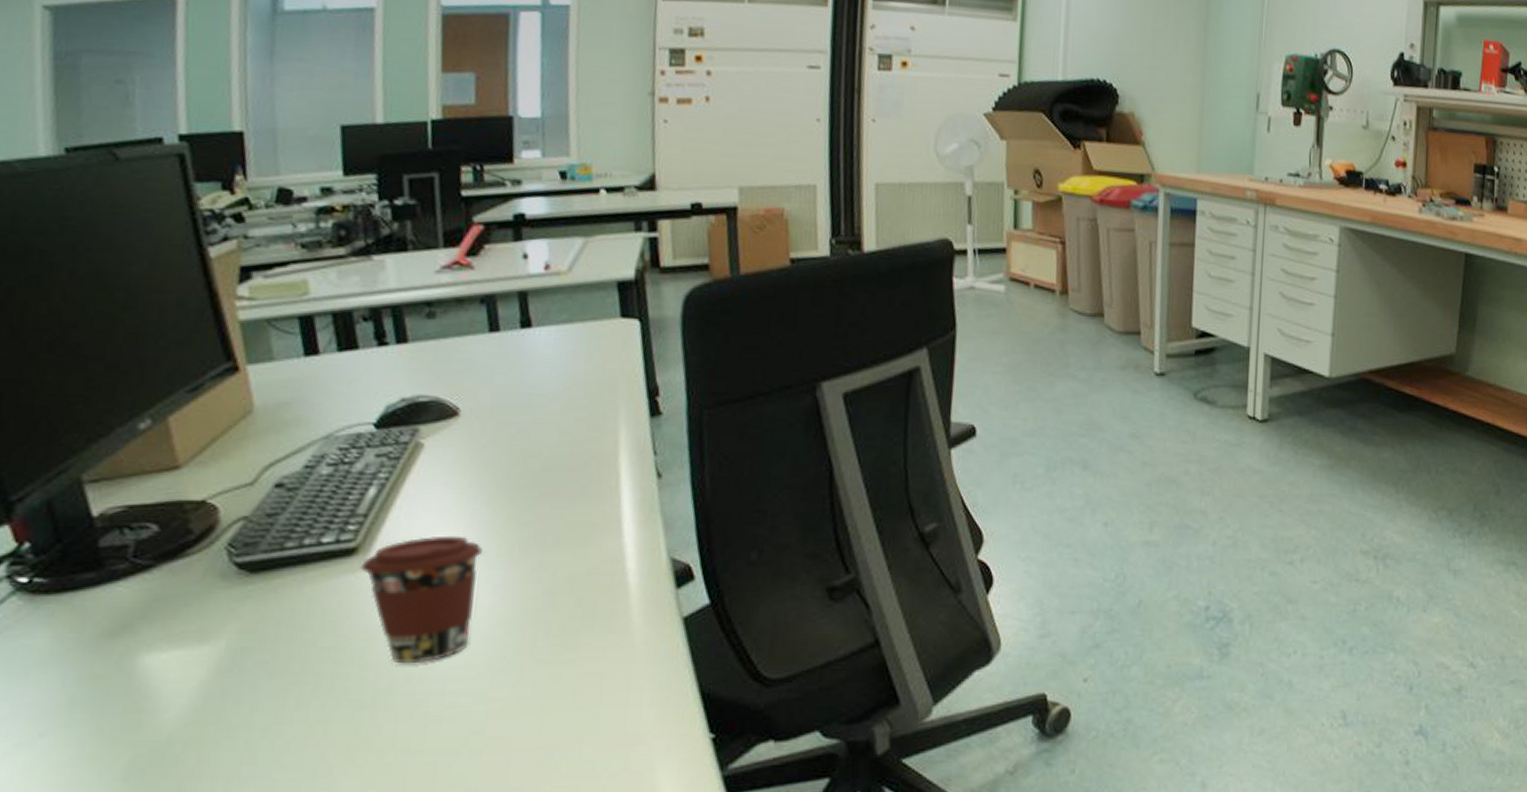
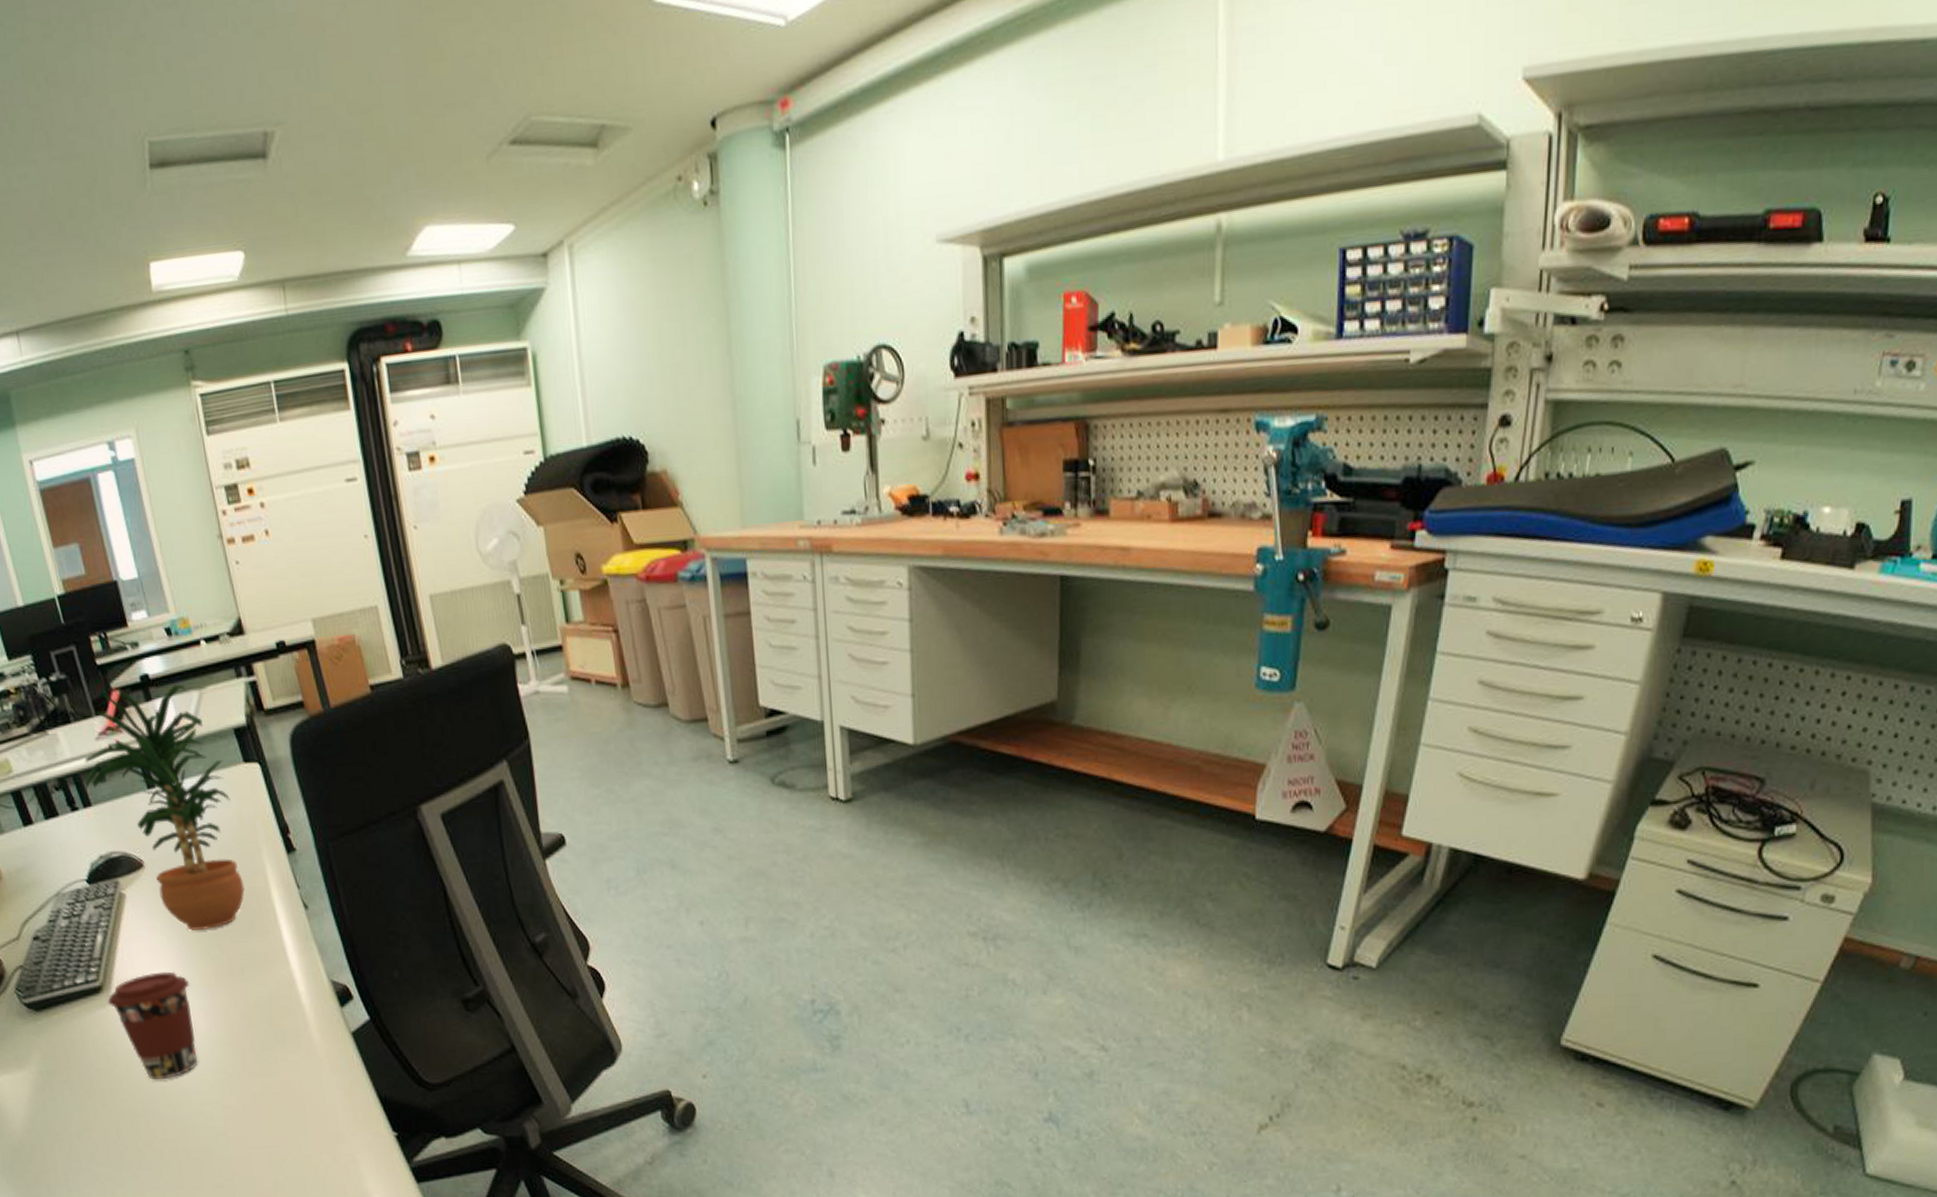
potted plant: none [404,223,596,493] -> present [84,683,245,931]

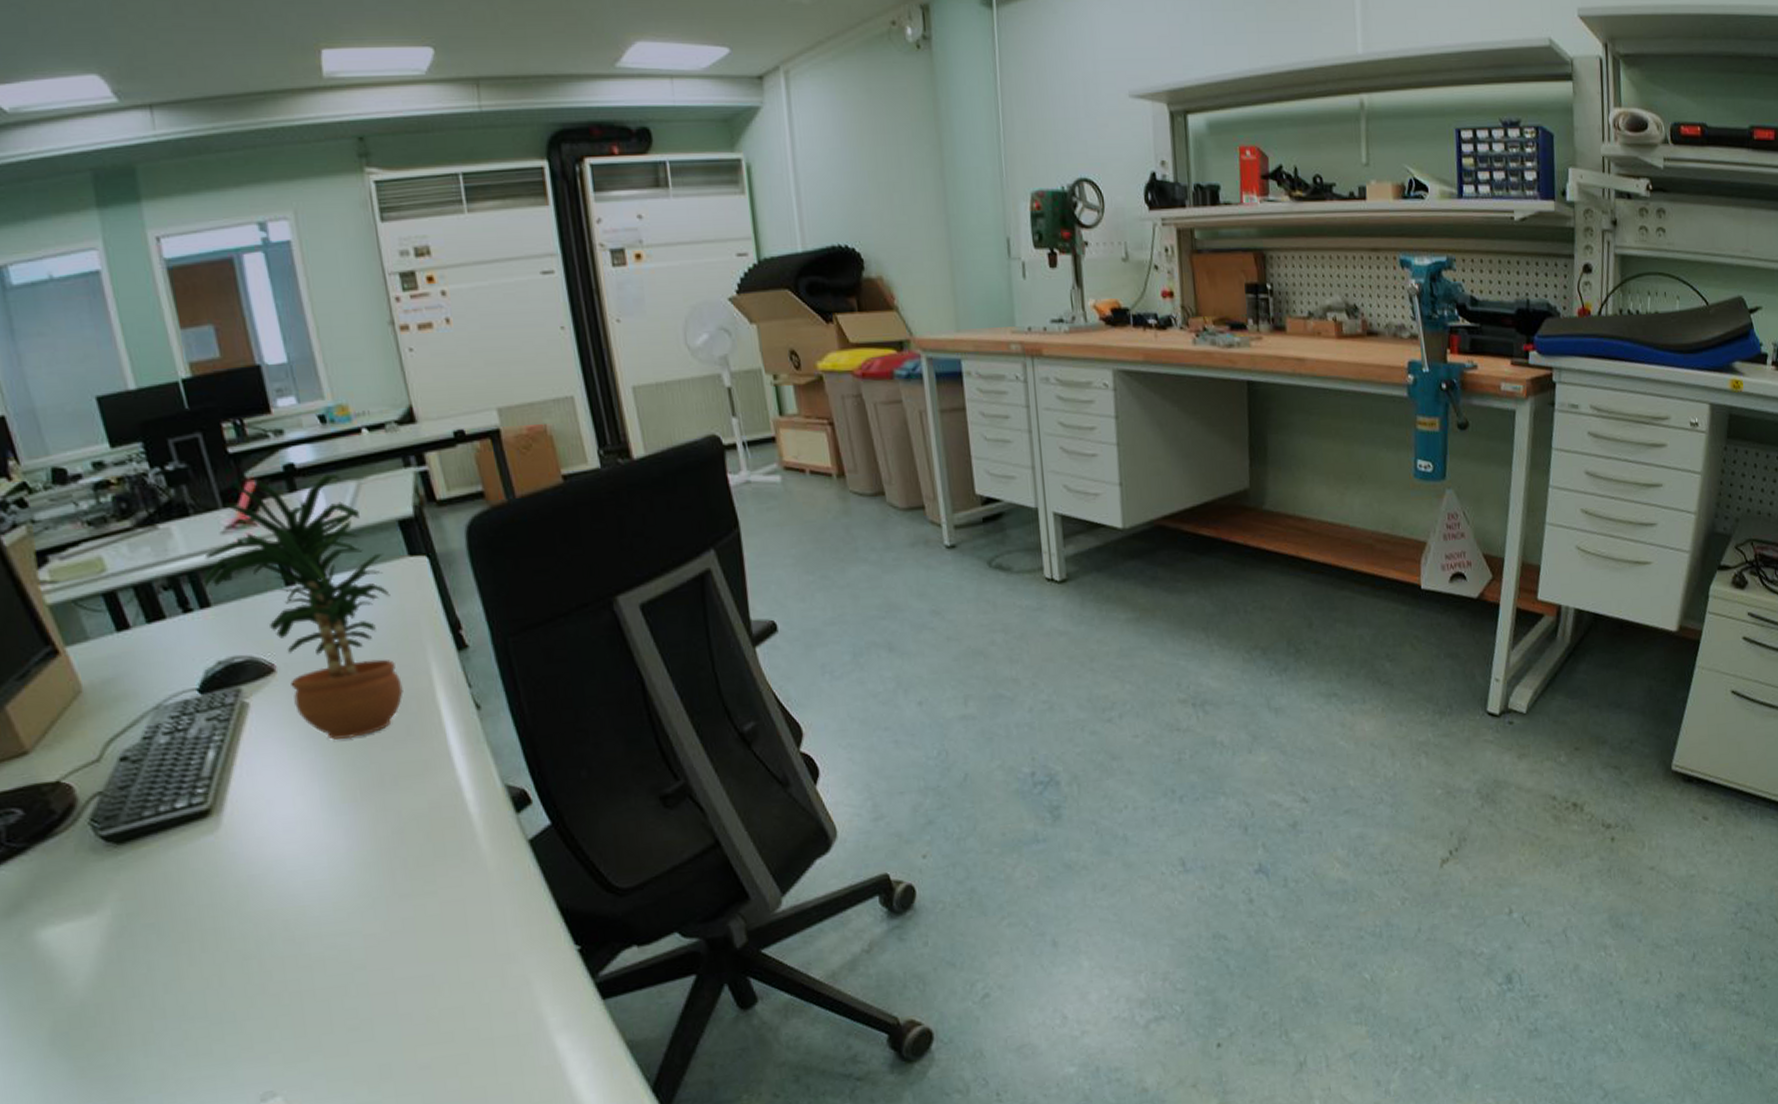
coffee cup: present [107,971,198,1080] -> none [217,787,334,913]

